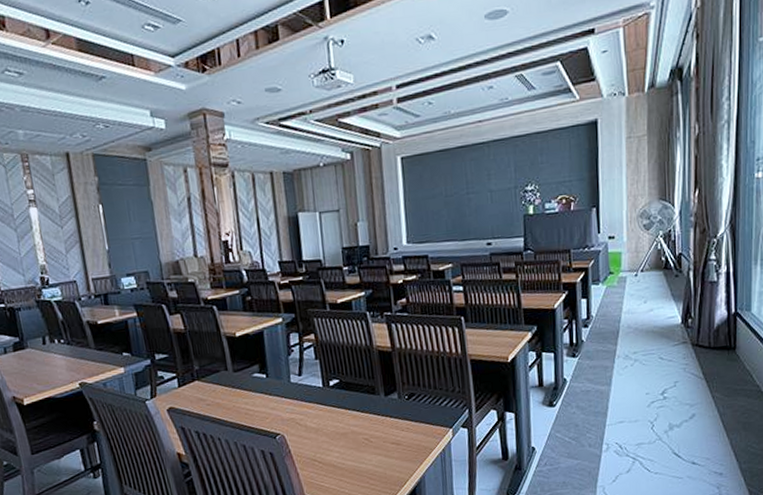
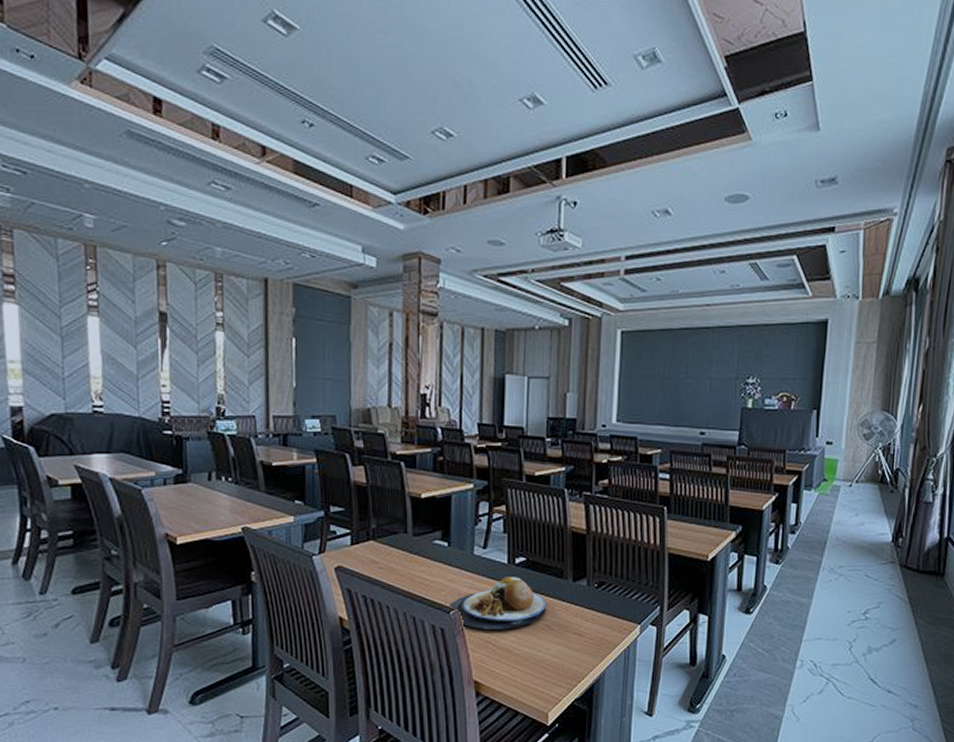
plate: none [273,398,364,449] -> present [448,577,547,629]

